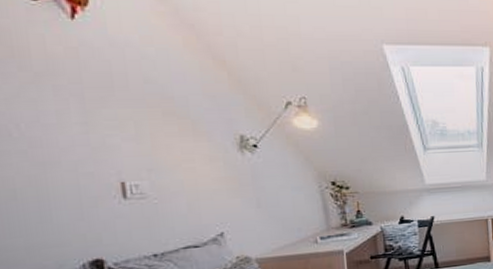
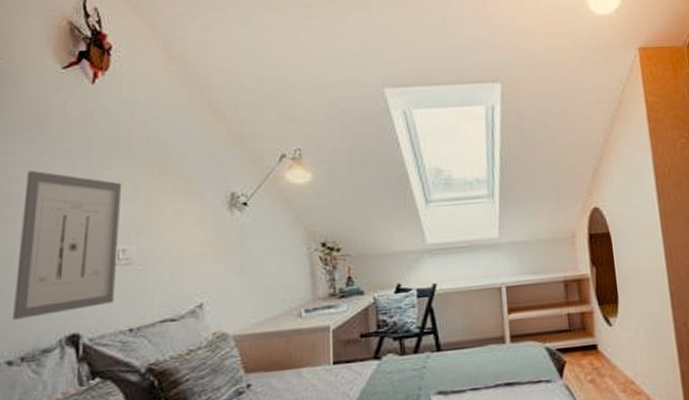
wall art: none [13,106,134,247] -> present [13,170,122,320]

